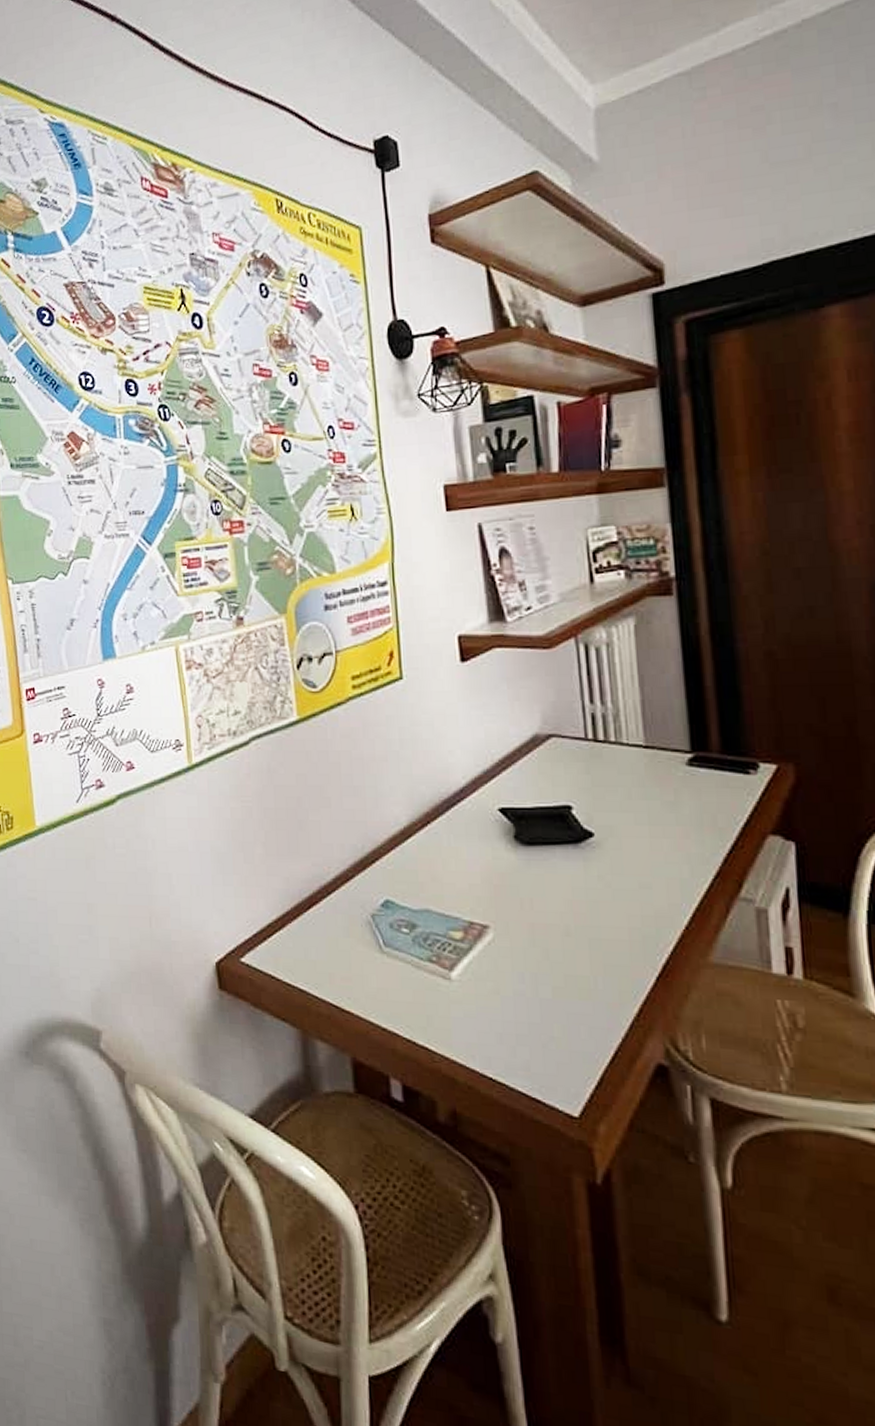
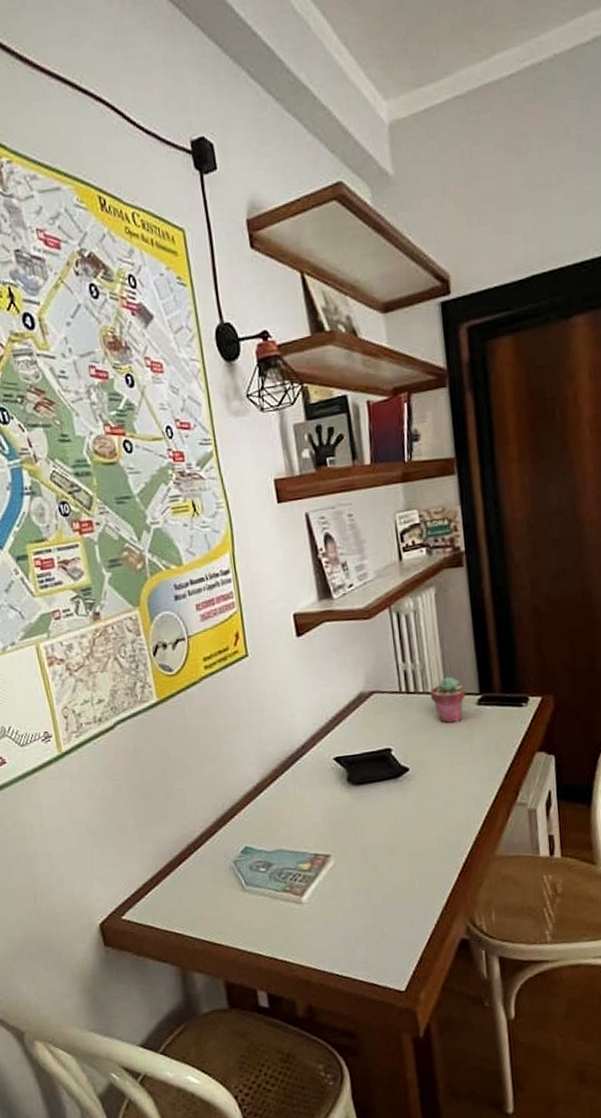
potted succulent: none [624,726,672,783] -> present [429,676,466,723]

